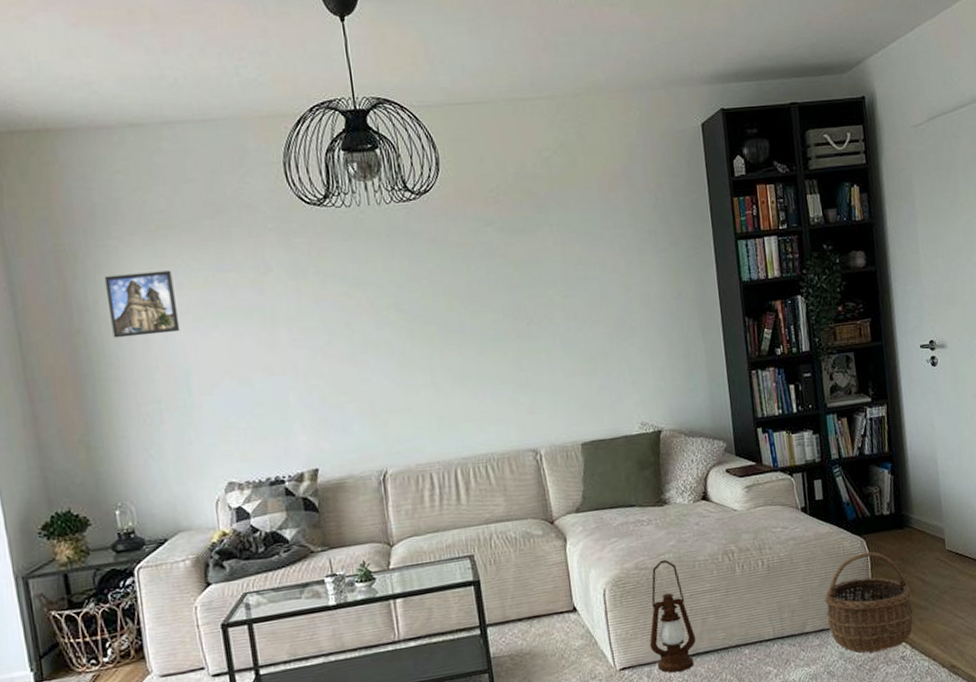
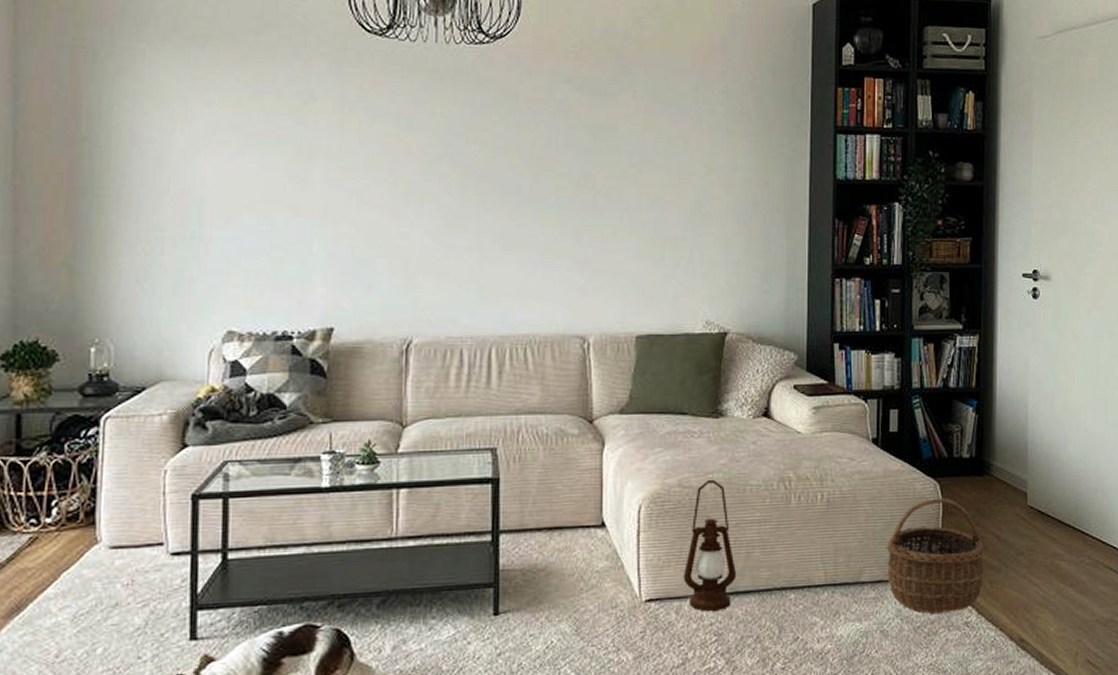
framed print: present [104,270,180,338] -> none [123,81,202,154]

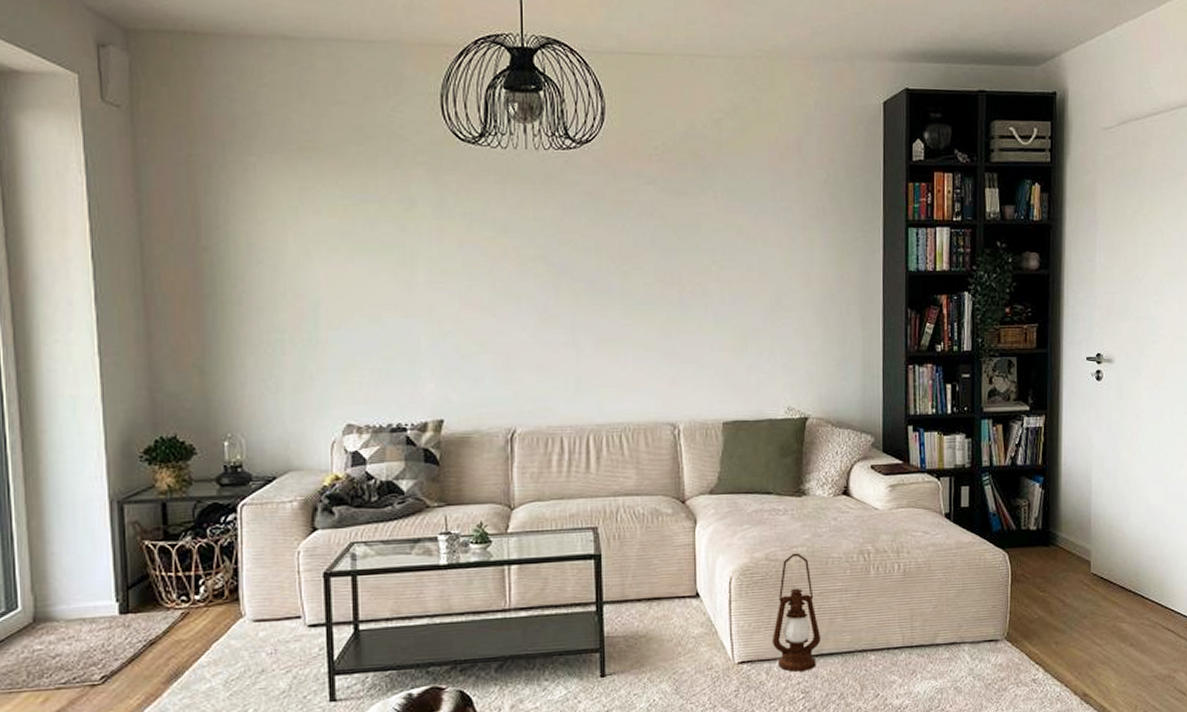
wicker basket: present [886,498,984,614] -> none [958,567,1050,672]

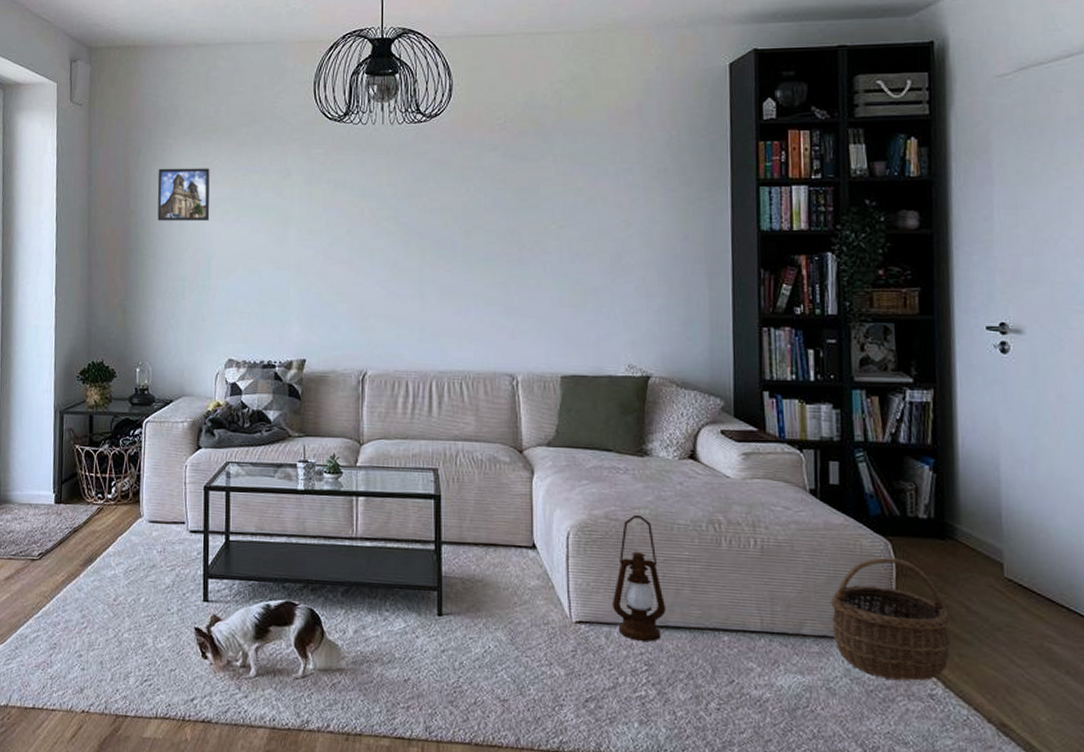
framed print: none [238,193,313,261] -> present [157,168,210,221]
wicker basket: none [958,567,1050,672] -> present [829,557,951,681]

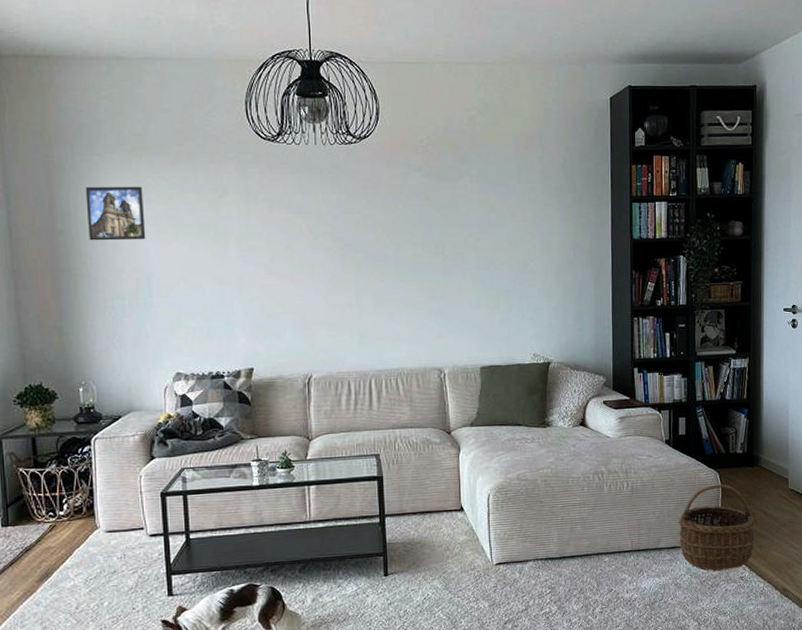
lantern: present [611,514,667,642] -> none [523,473,564,571]

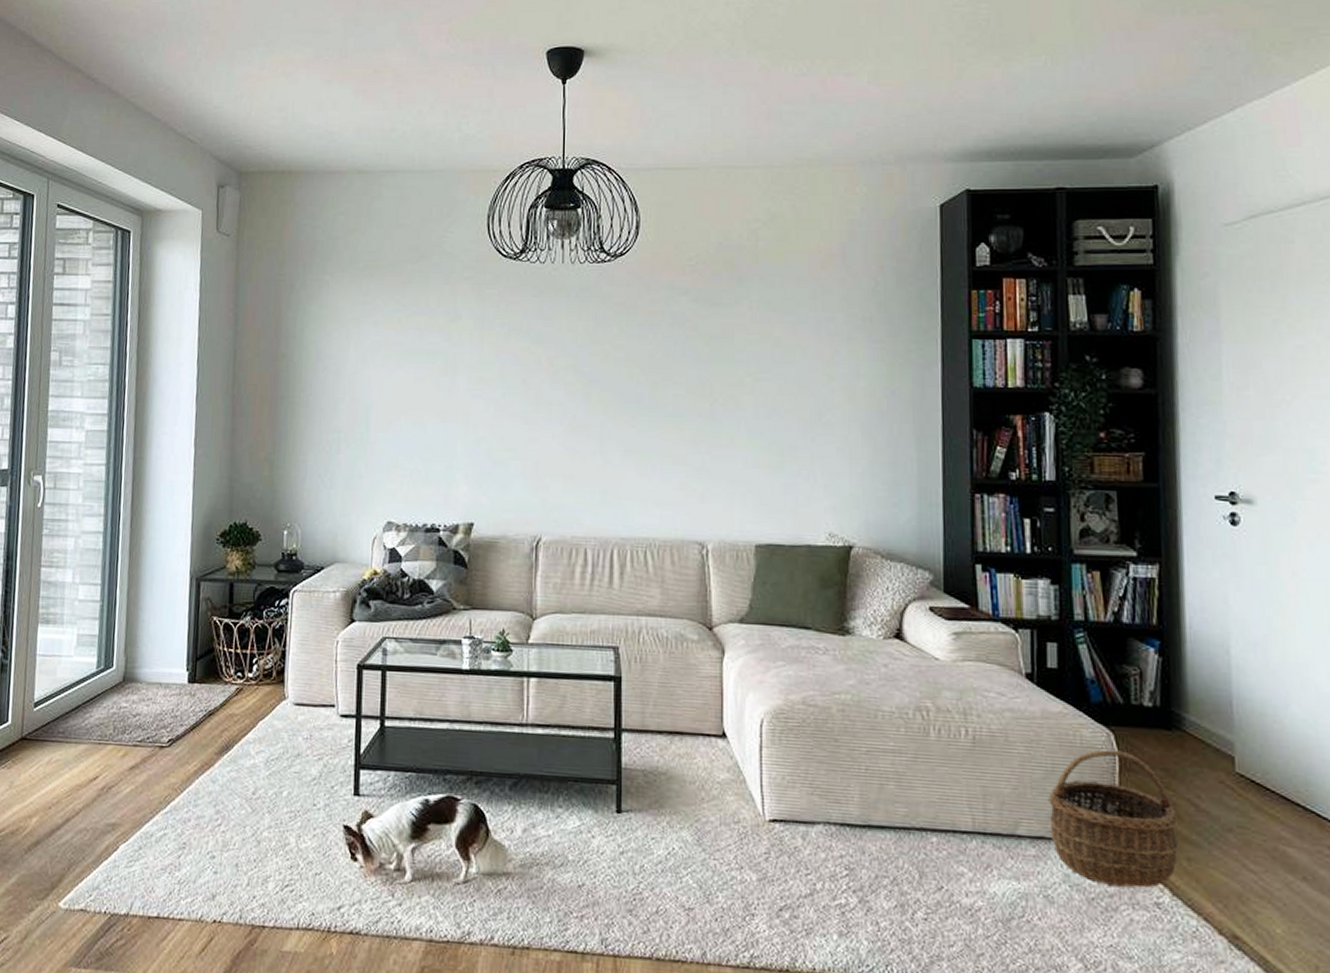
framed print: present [85,186,146,241] -> none [311,307,371,367]

